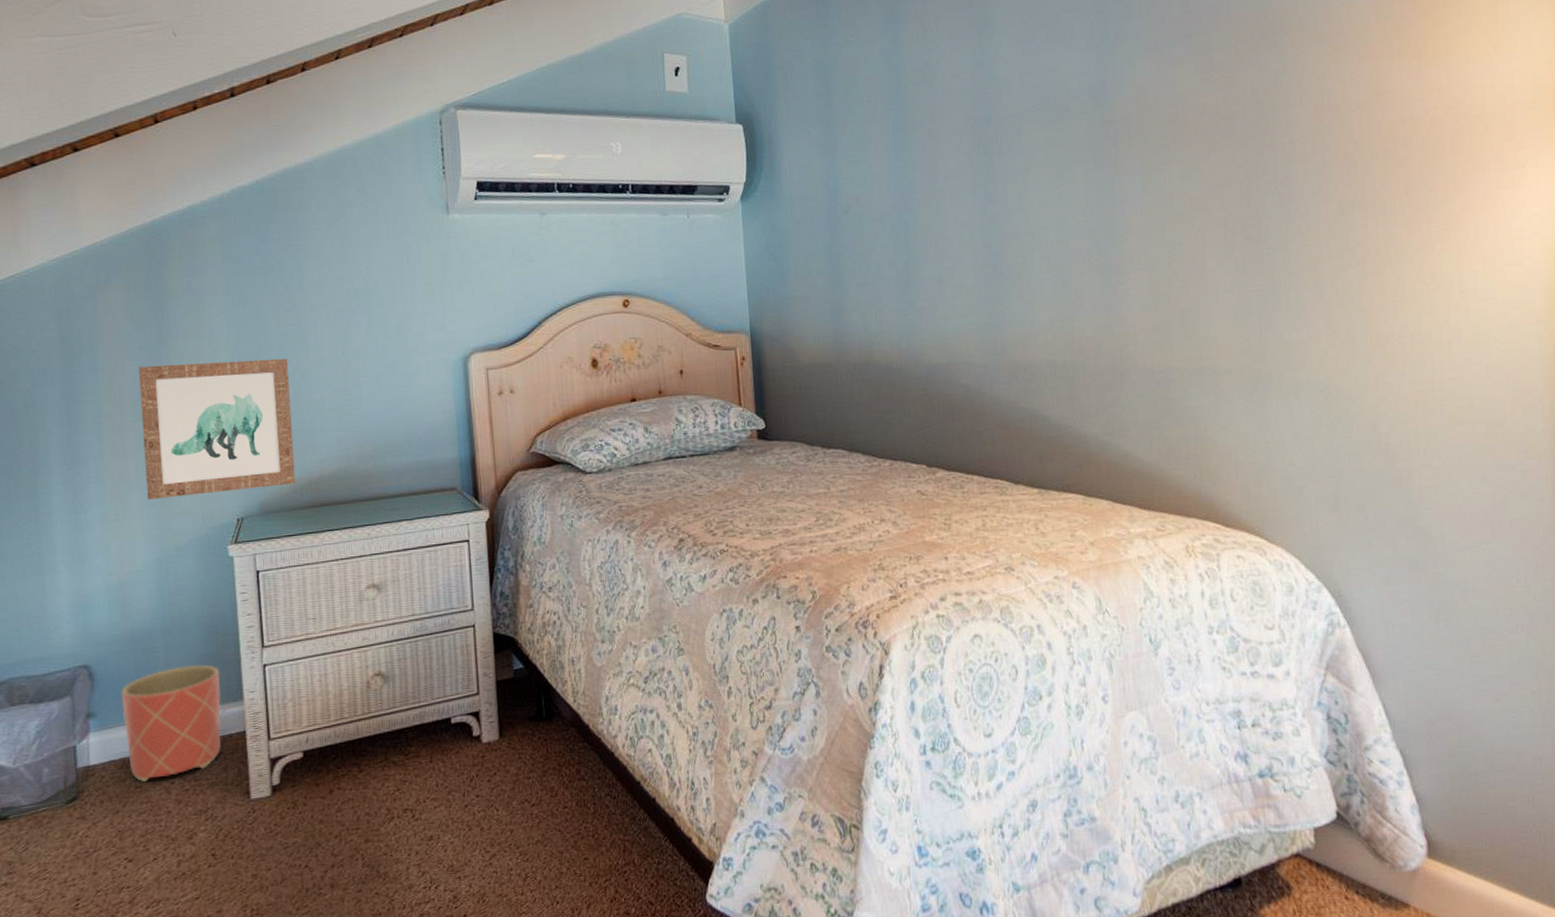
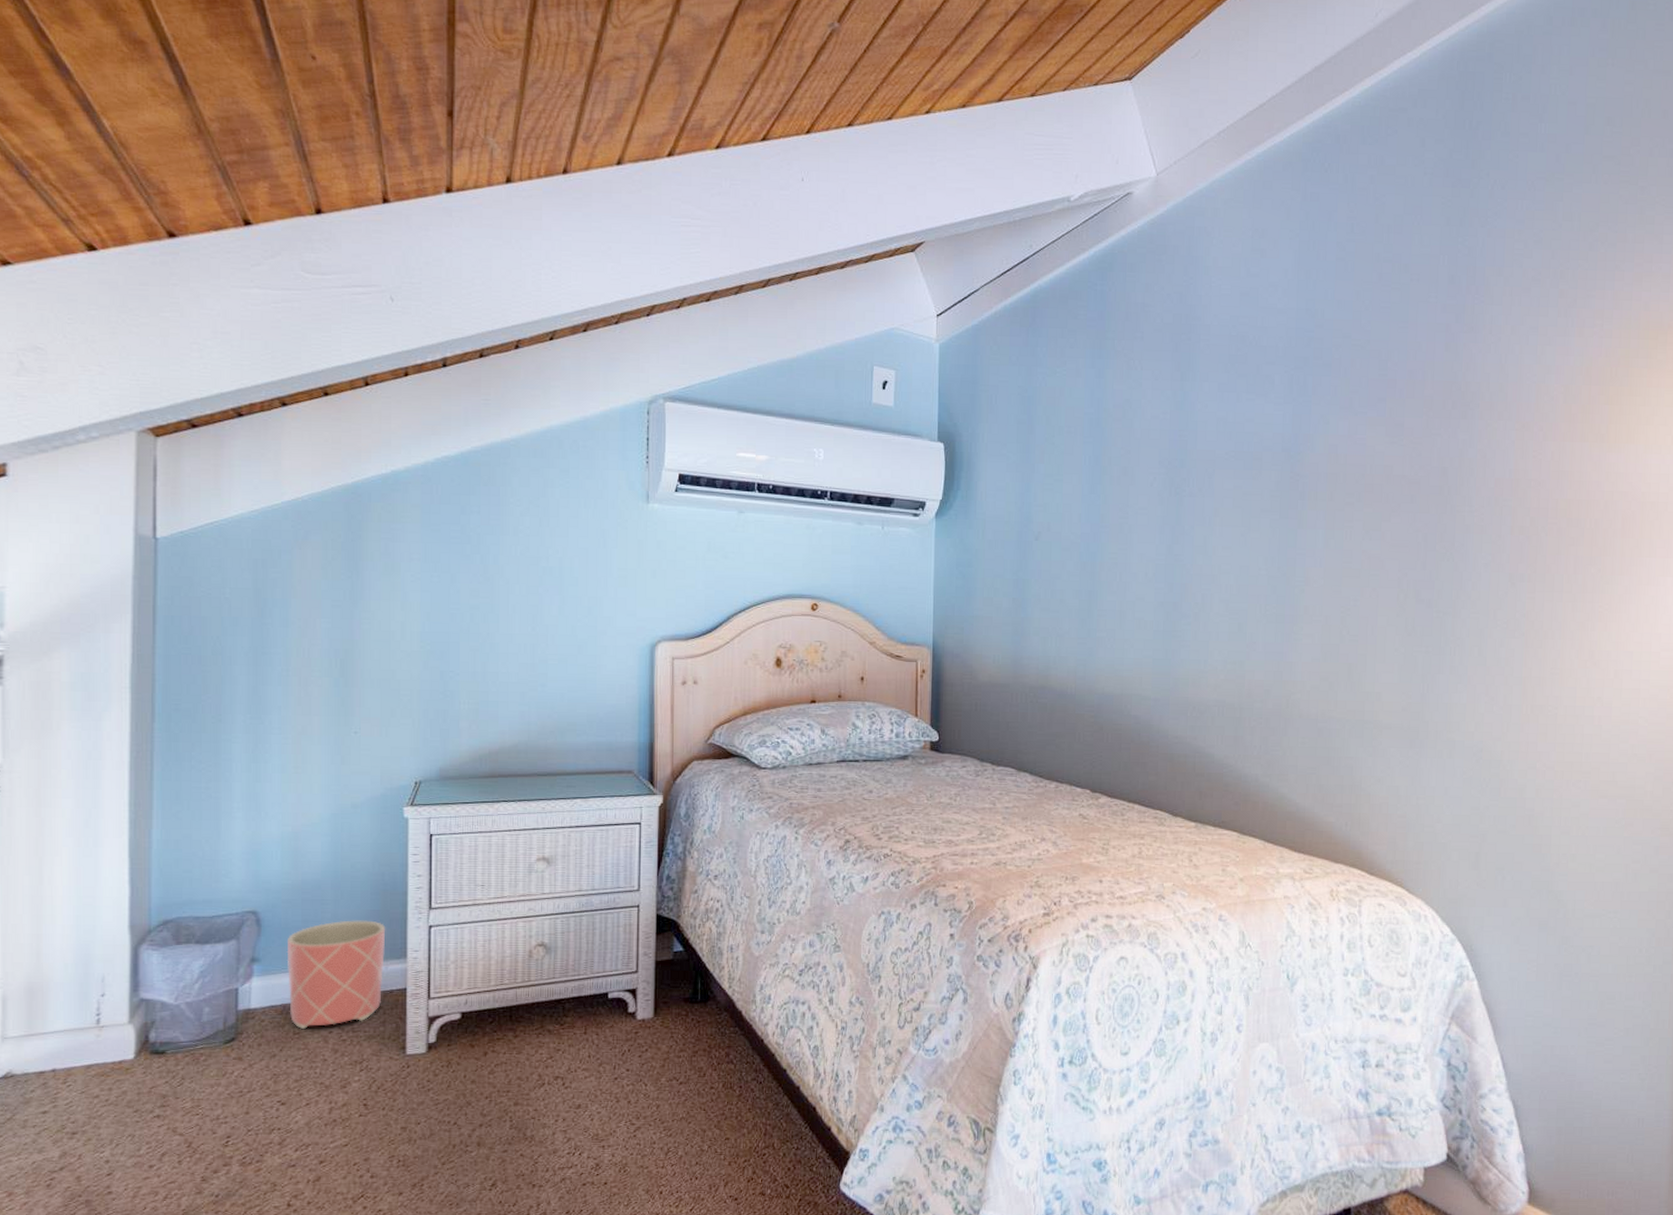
wall art: present [139,359,296,500] -> none [328,624,477,756]

